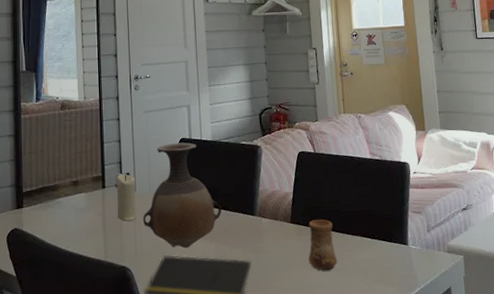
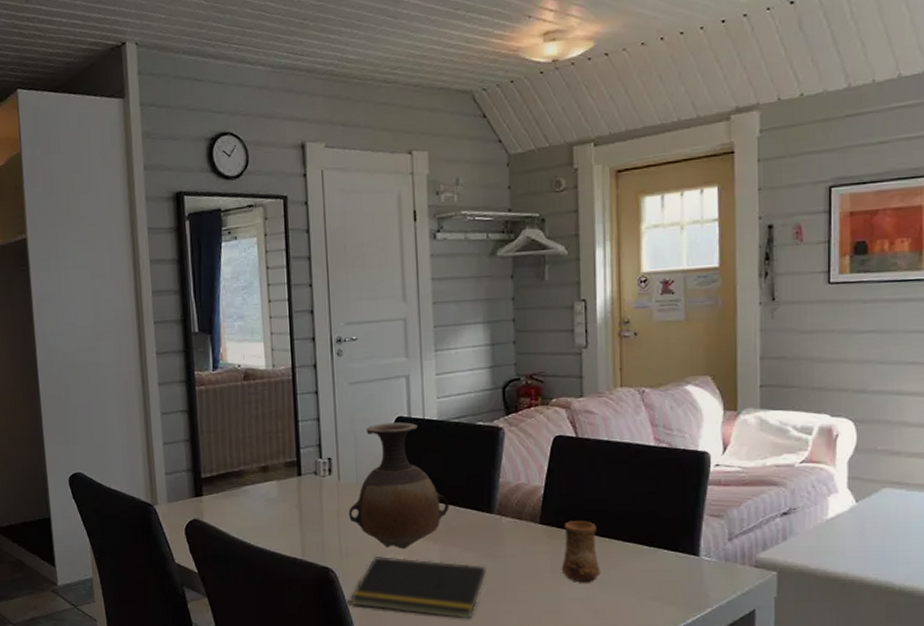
candle: present [116,174,136,221] -> none [315,460,341,515]

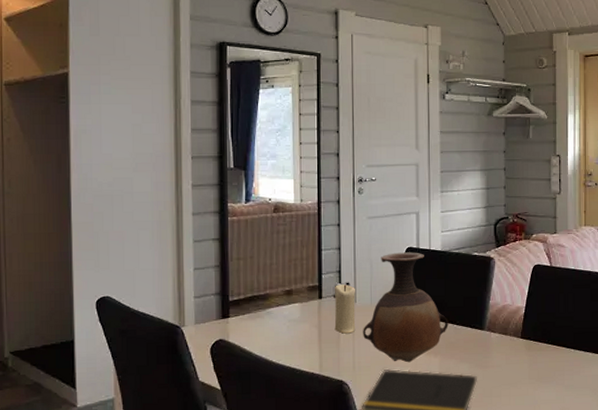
candle: none [315,460,341,515] -> present [334,284,356,334]
cup: present [561,521,601,583] -> none [536,335,567,387]

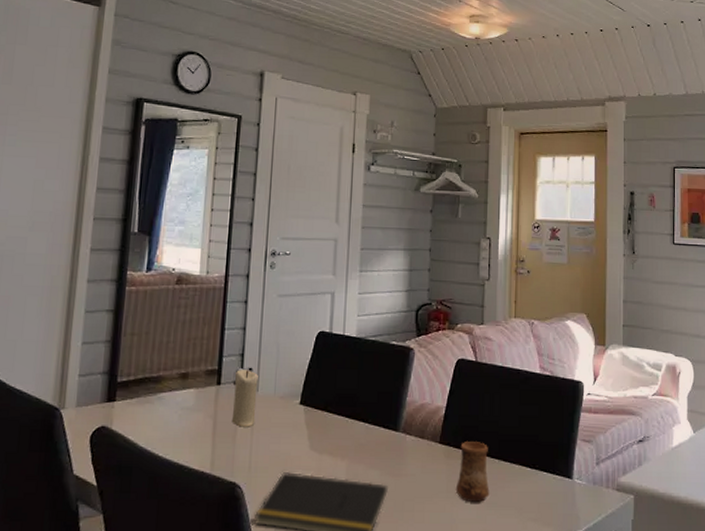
vase: present [363,252,449,363] -> none [263,336,360,466]
cup: none [536,335,567,387] -> present [455,442,490,503]

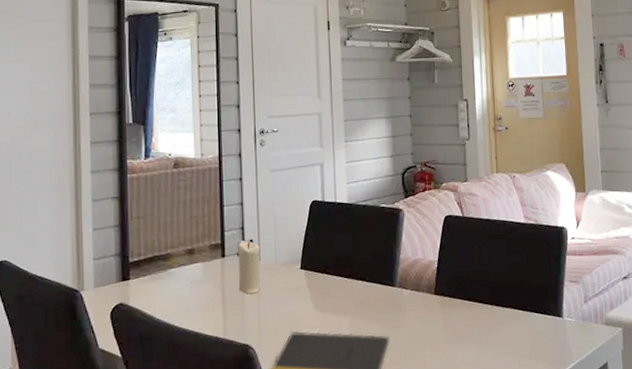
cup: present [455,442,490,503] -> none [453,290,486,346]

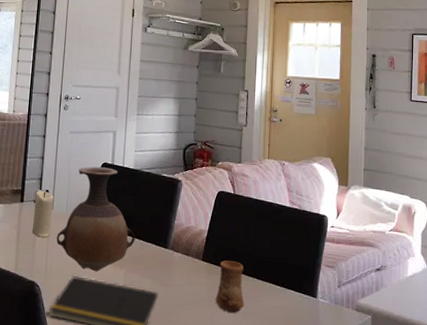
vase: none [268,205,358,324] -> present [56,166,135,272]
cup: none [453,290,486,346] -> present [215,260,244,313]

